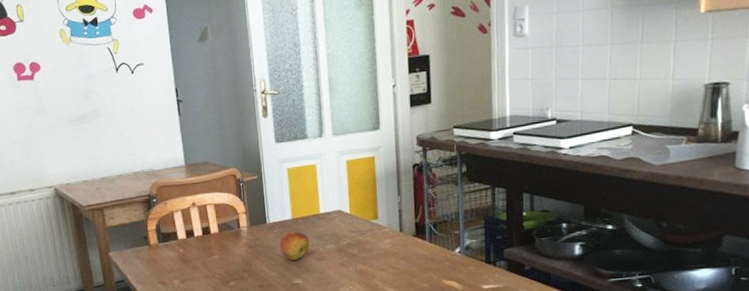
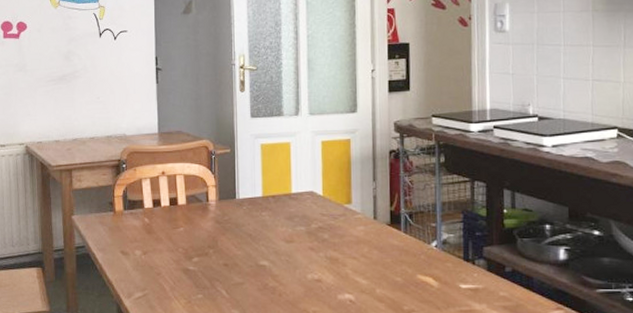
fruit: present [279,231,310,261] -> none [247,209,279,240]

